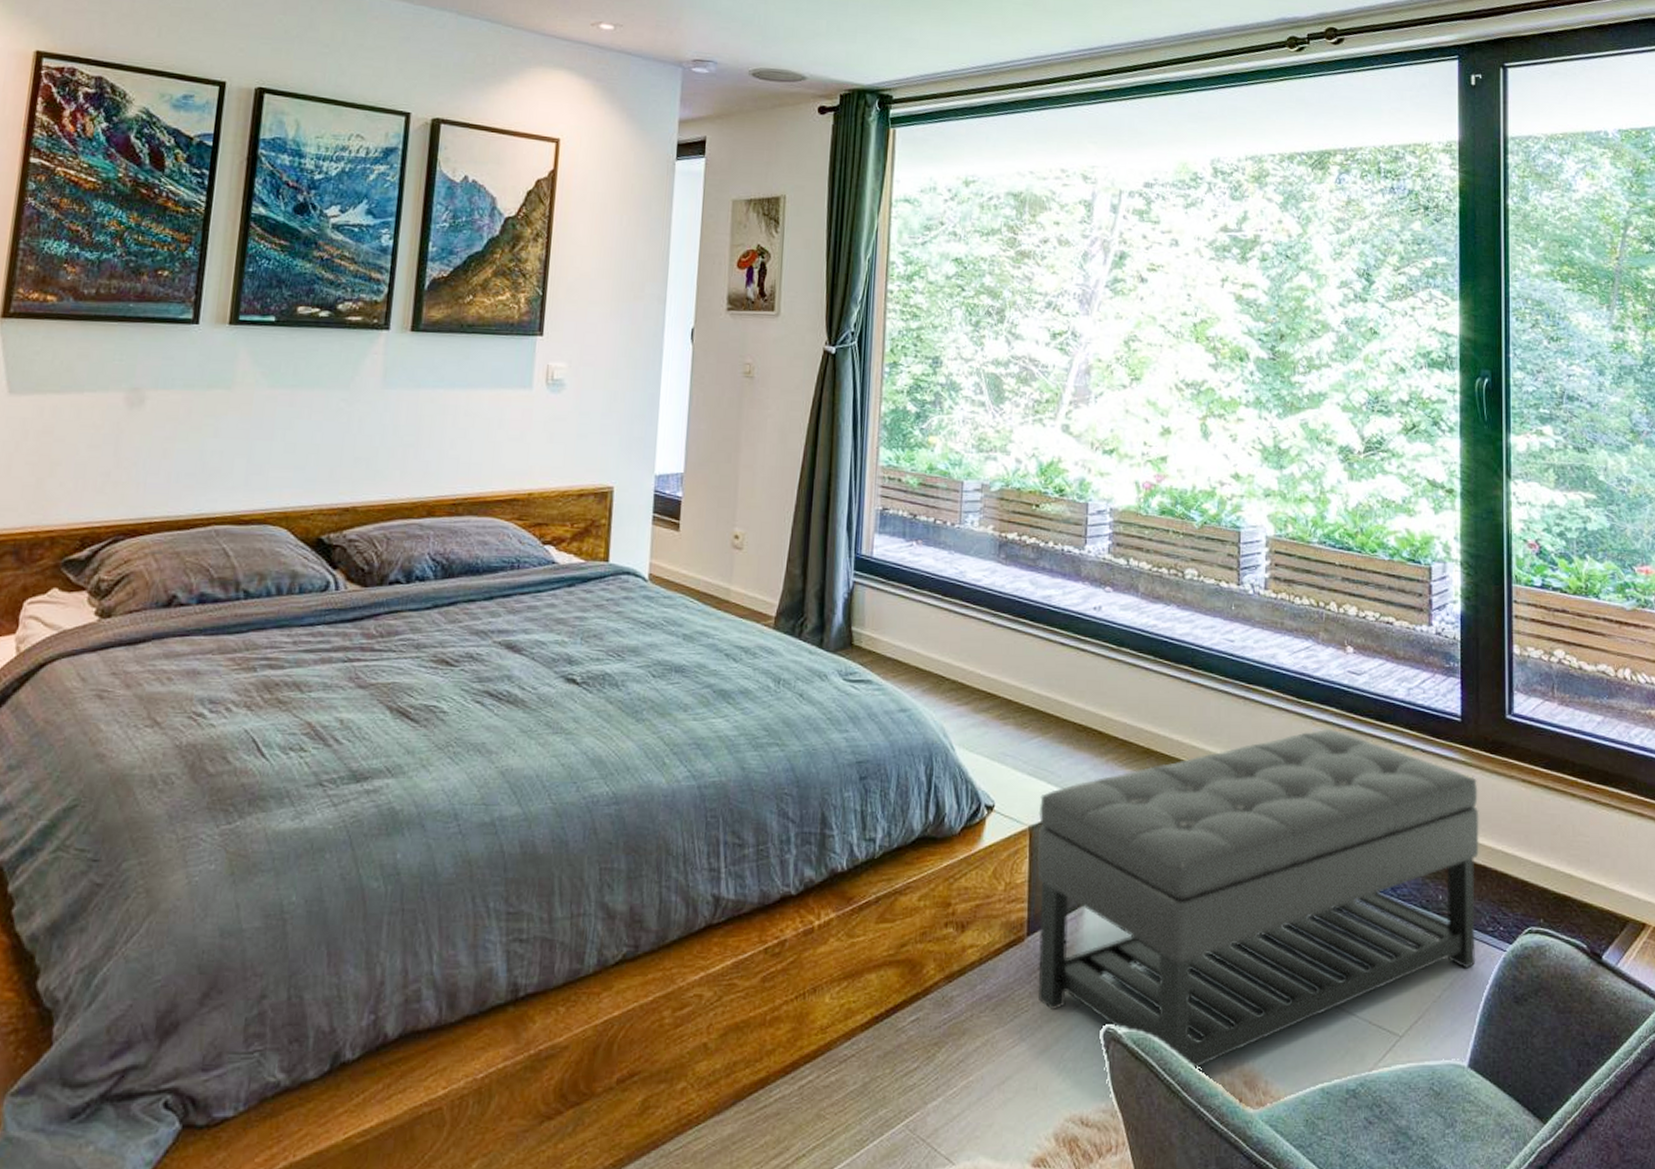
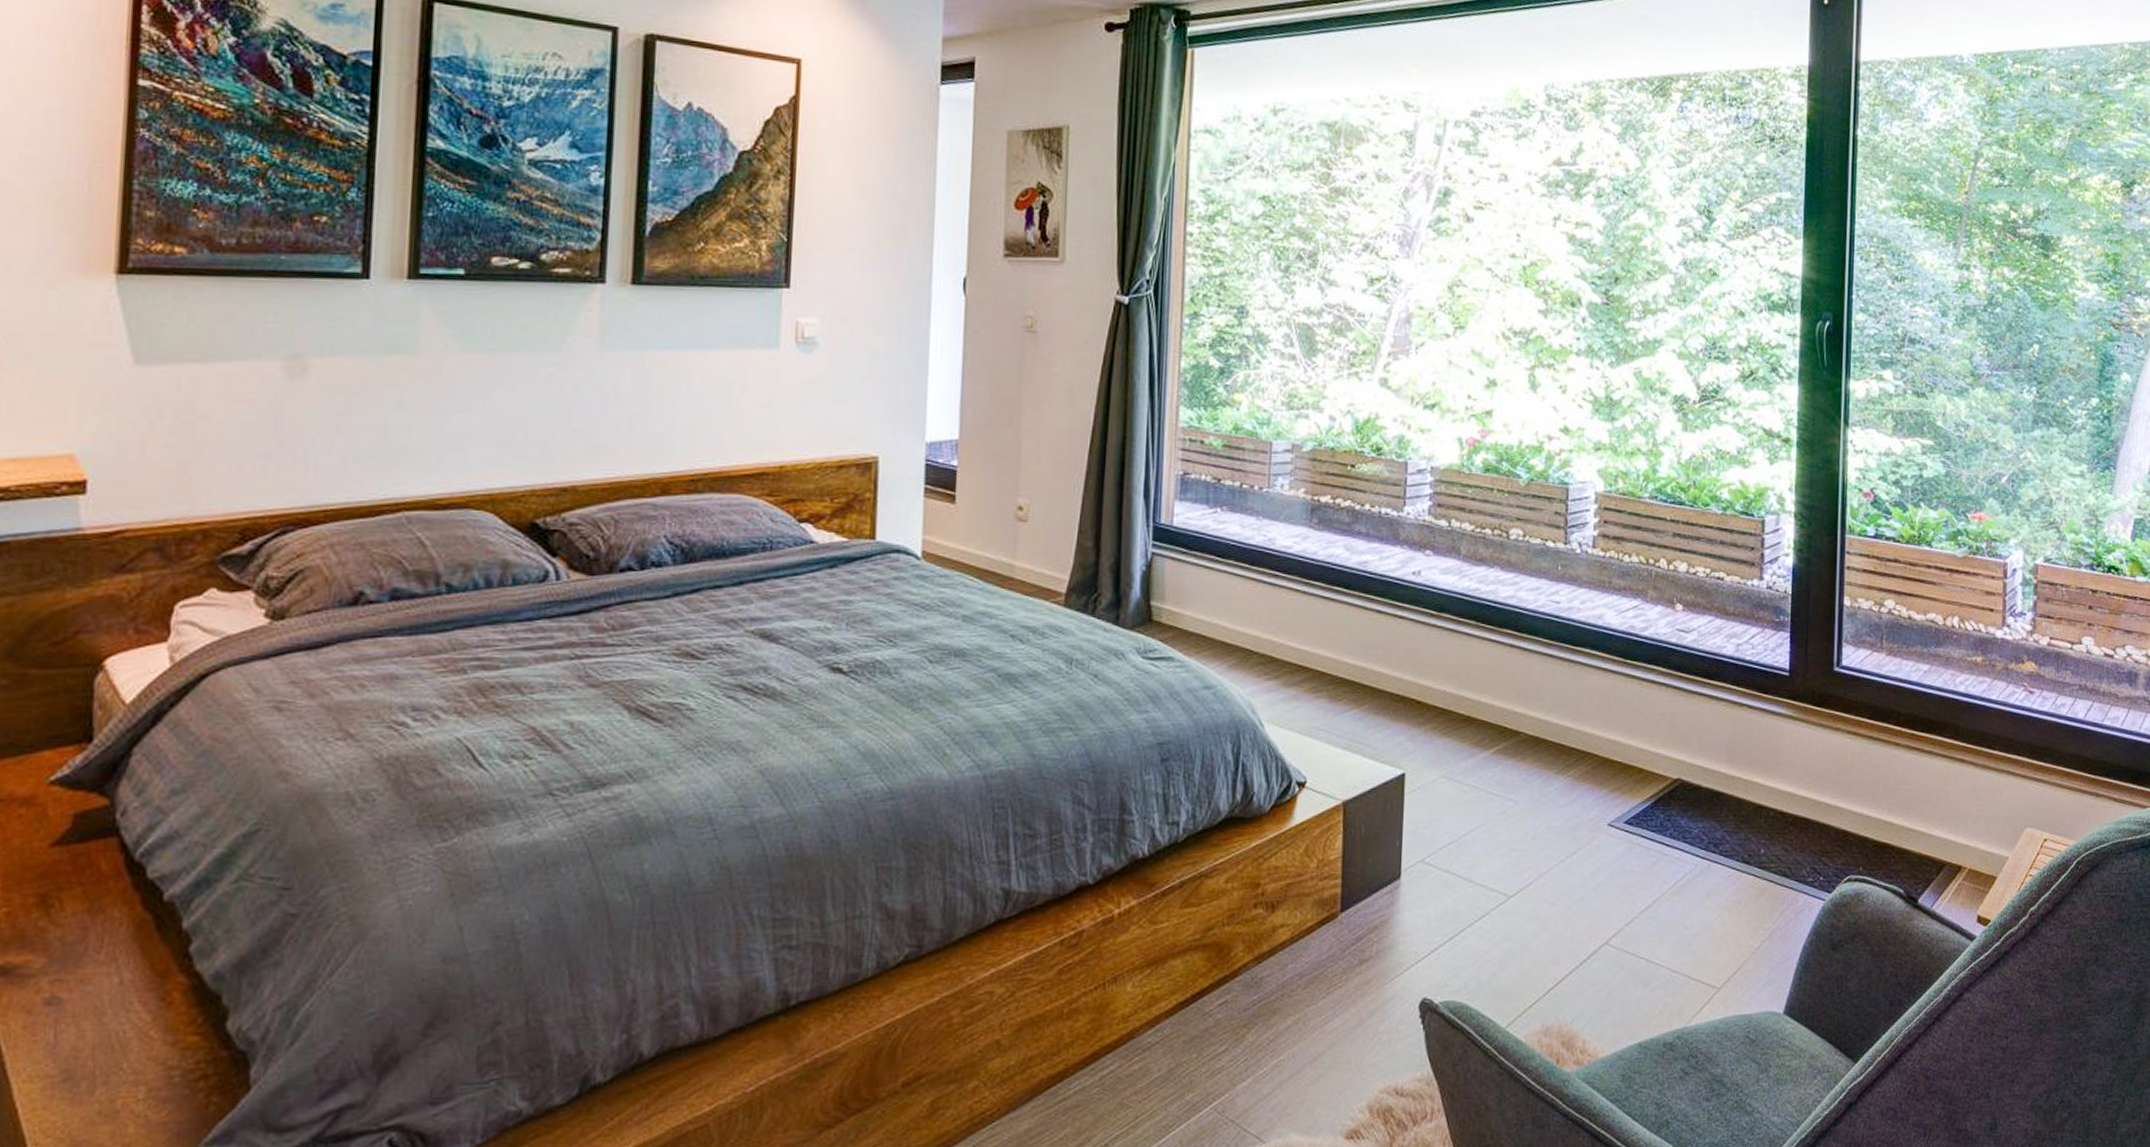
ottoman: present [1037,730,1479,1070] -> none [1351,689,1804,1034]

